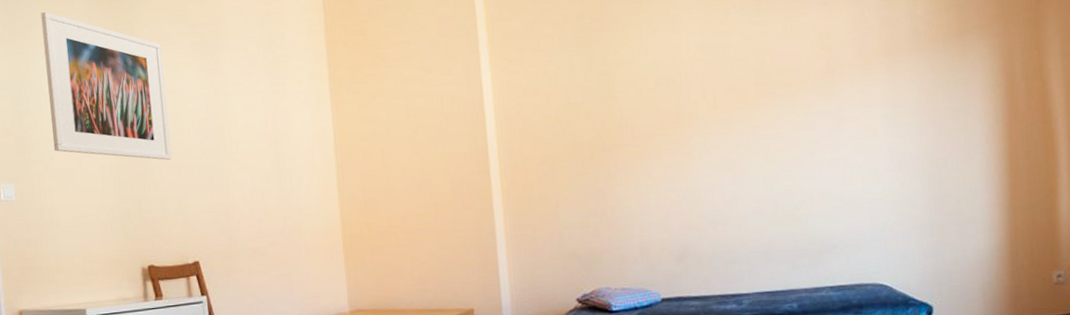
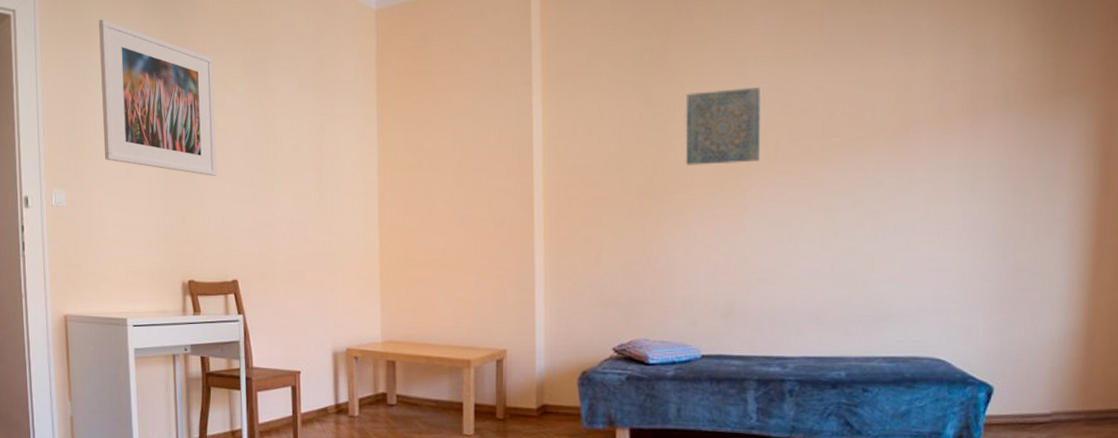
wall art: none [626,41,700,119] -> present [685,86,762,166]

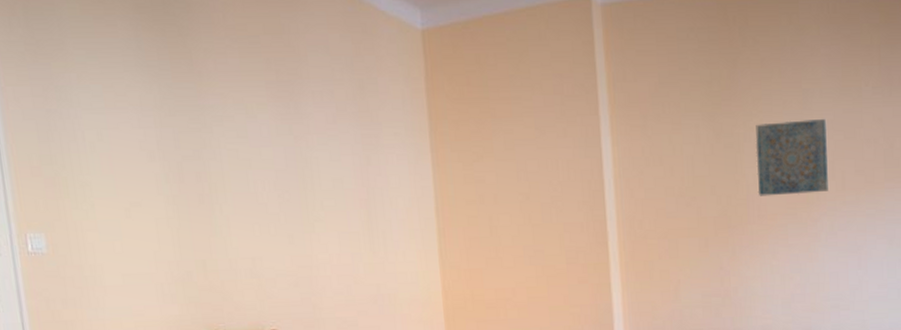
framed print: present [98,19,217,176] -> none [73,30,243,215]

